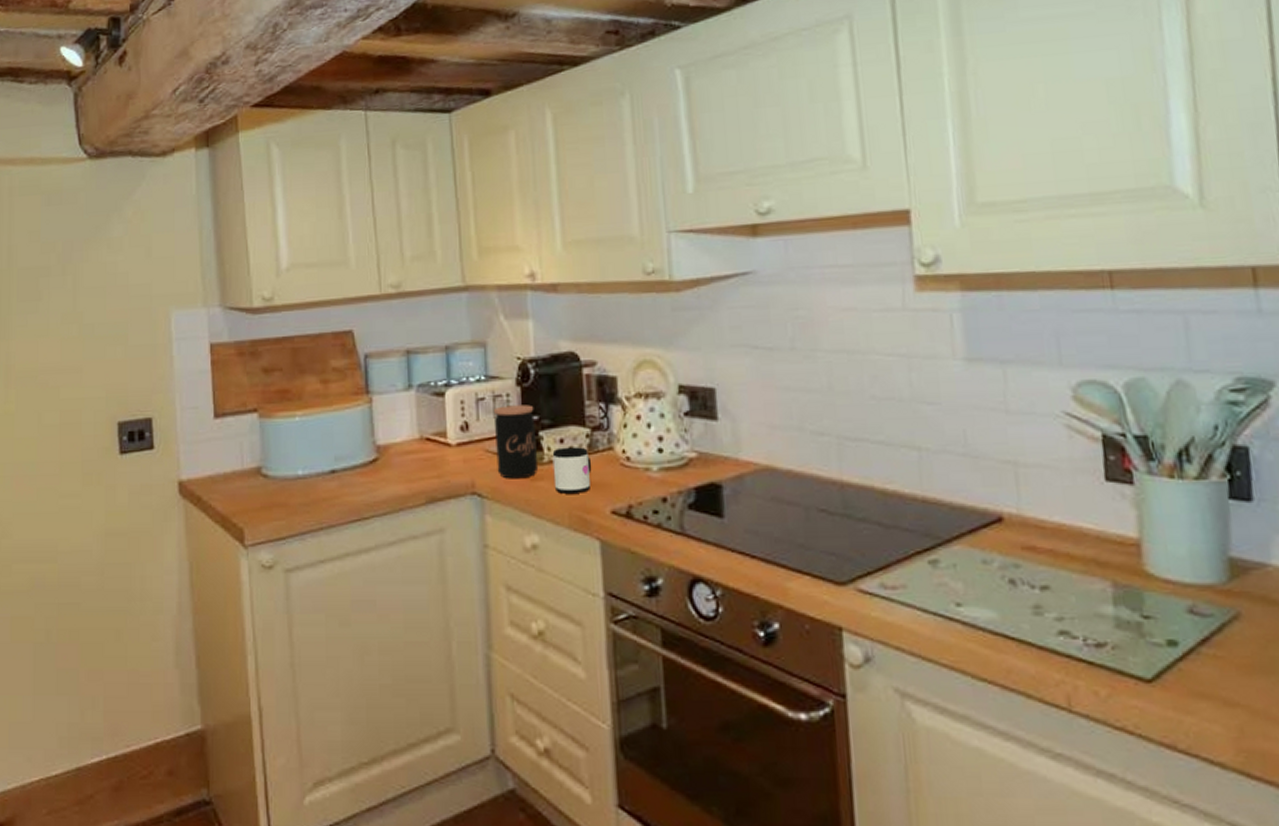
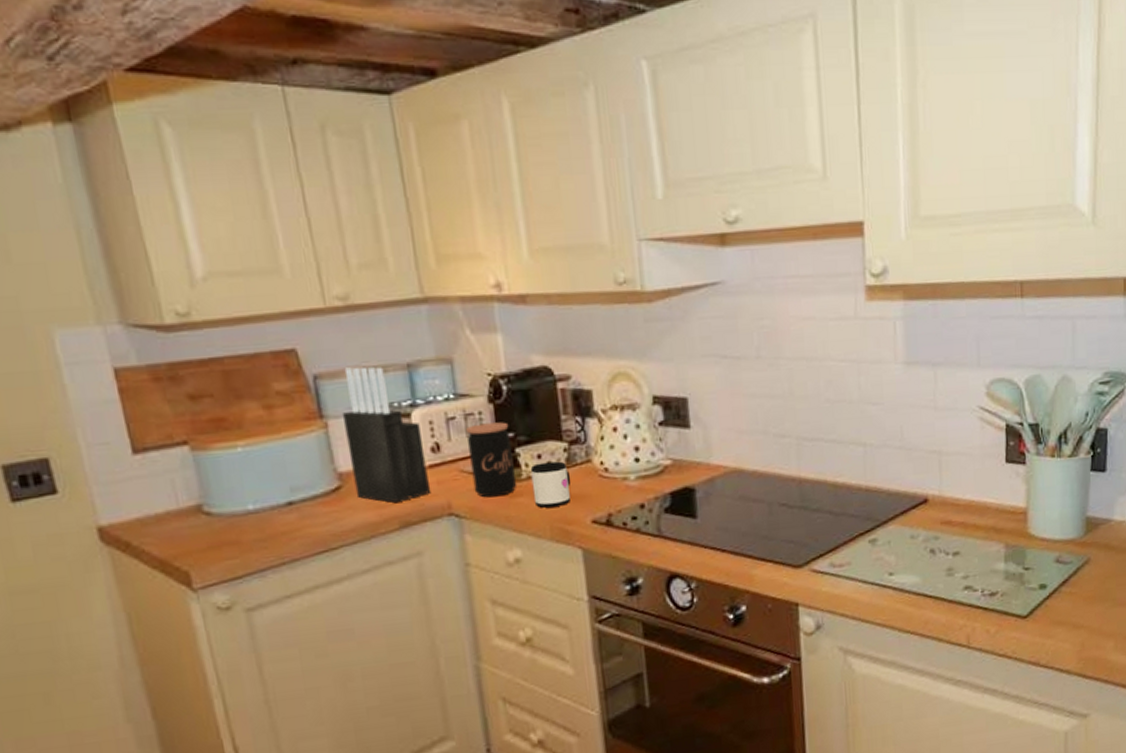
knife block: none [385,348,456,479] -> present [342,367,430,503]

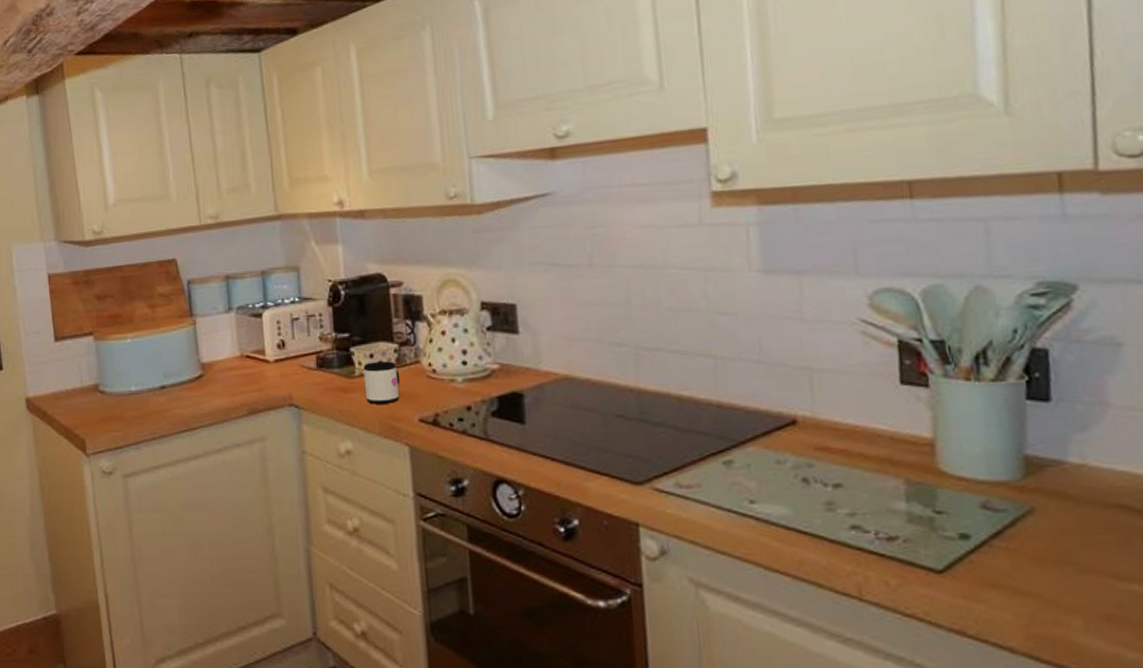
knife block: present [342,367,430,503] -> none [207,274,275,392]
coffee jar: present [465,422,516,498] -> none [307,323,350,392]

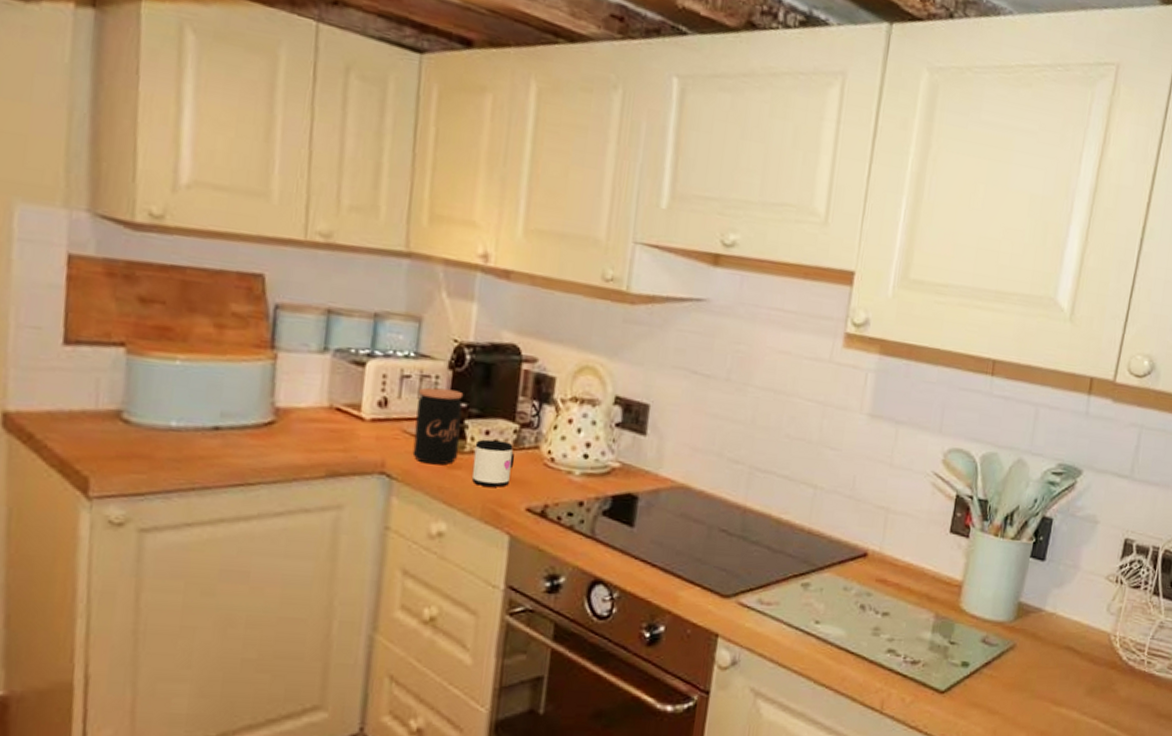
coffee jar: none [307,323,350,392] -> present [412,387,464,465]

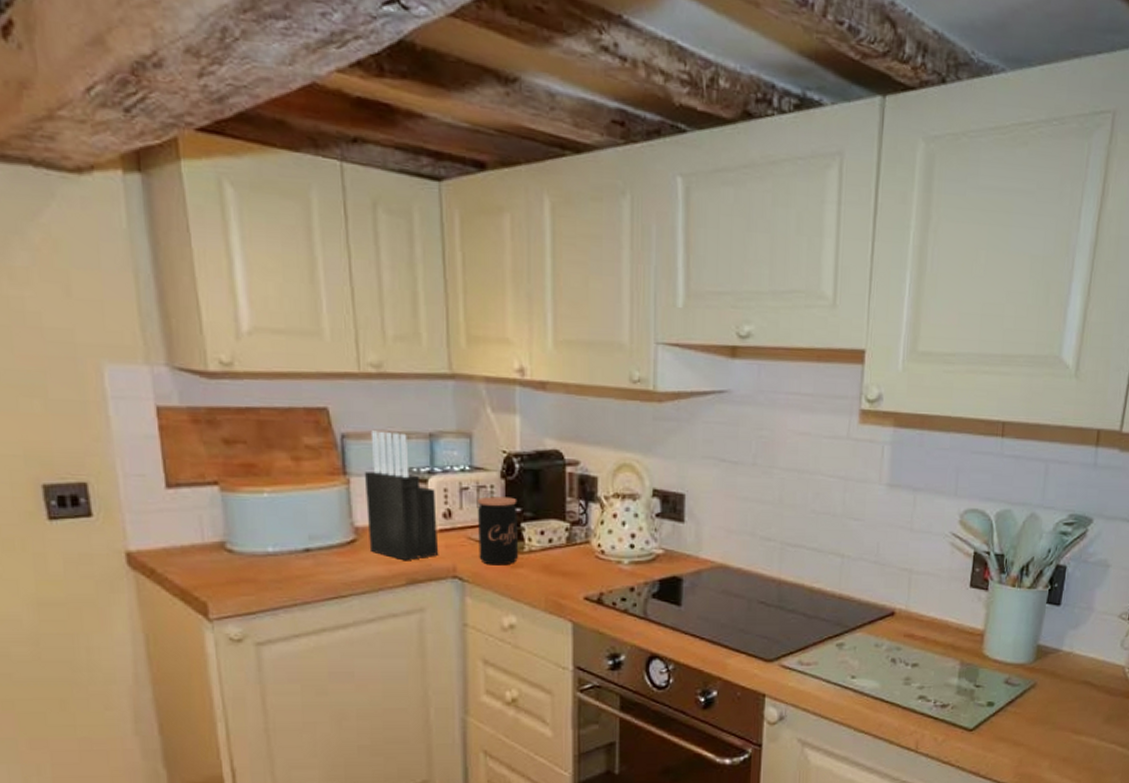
knife block: none [288,304,373,451] -> present [364,430,438,561]
mug: present [471,439,515,487] -> none [533,539,569,581]

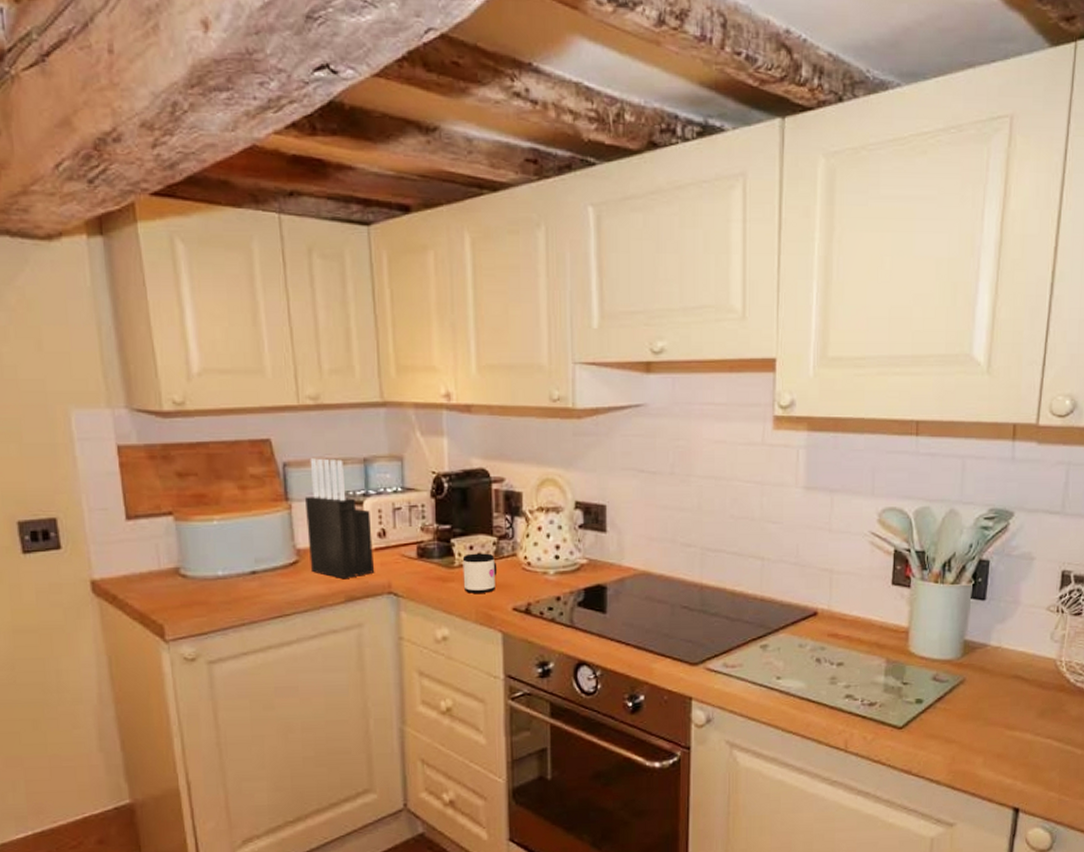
coffee jar: present [477,496,518,566] -> none [409,515,449,581]
mug: none [533,539,569,581] -> present [462,553,498,593]

